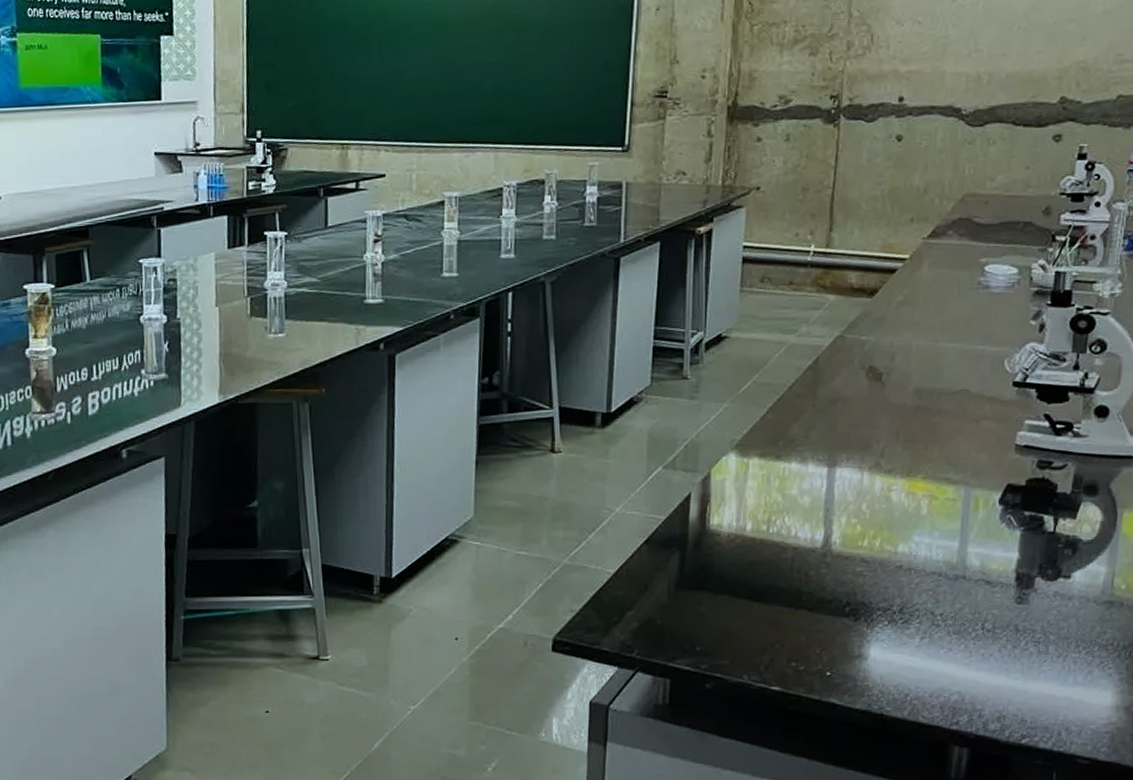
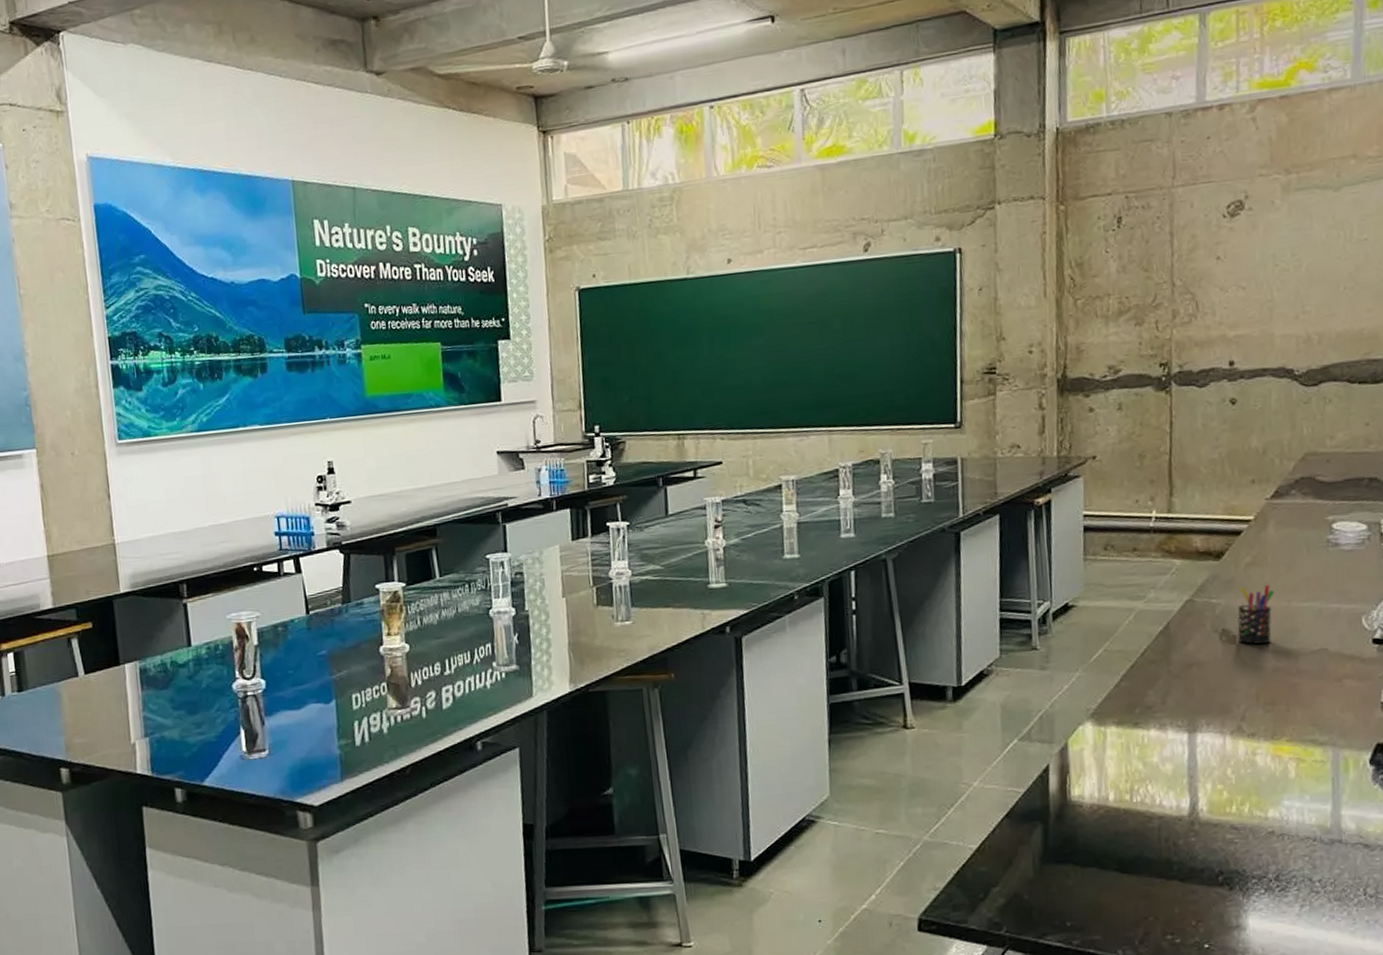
pen holder: none [884,323,924,382] -> present [1237,584,1275,645]

